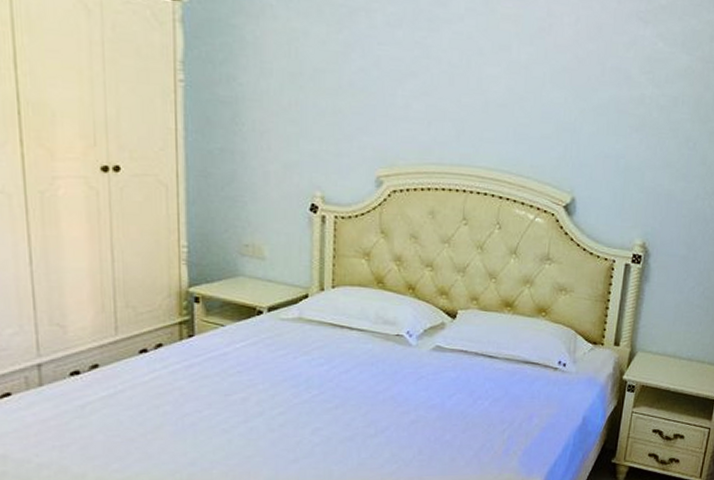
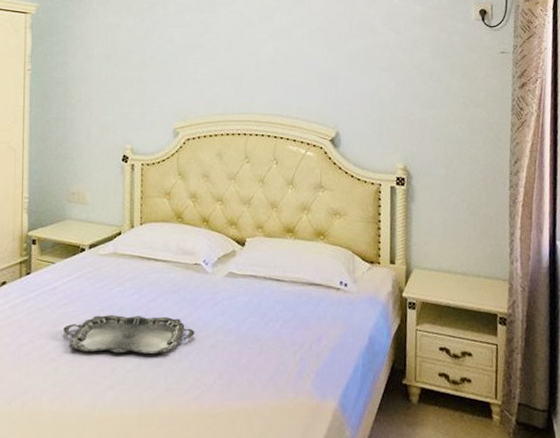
serving tray: none [237,385,394,427] -> present [63,314,195,354]

